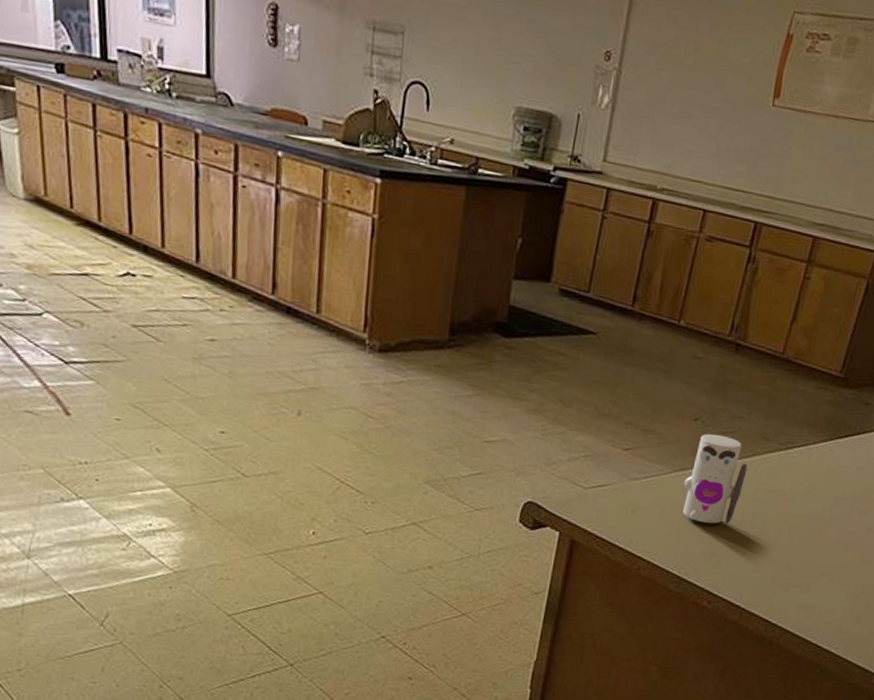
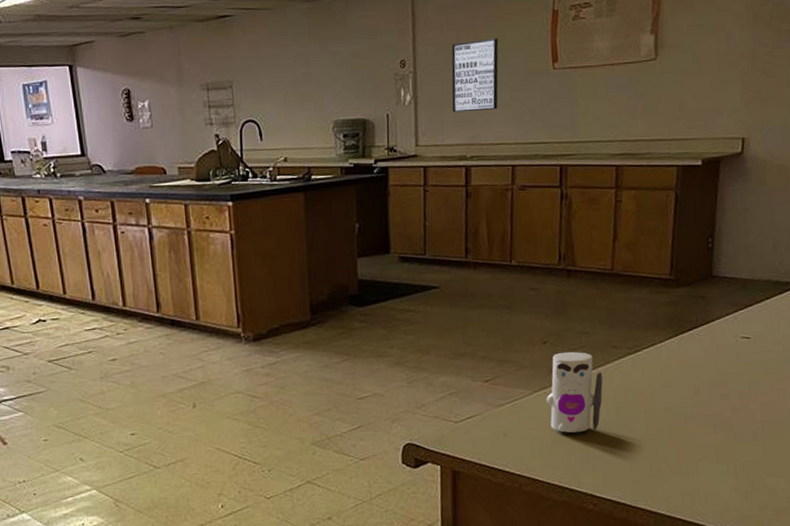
wall art: none [651,46,721,139] -> present [451,38,499,113]

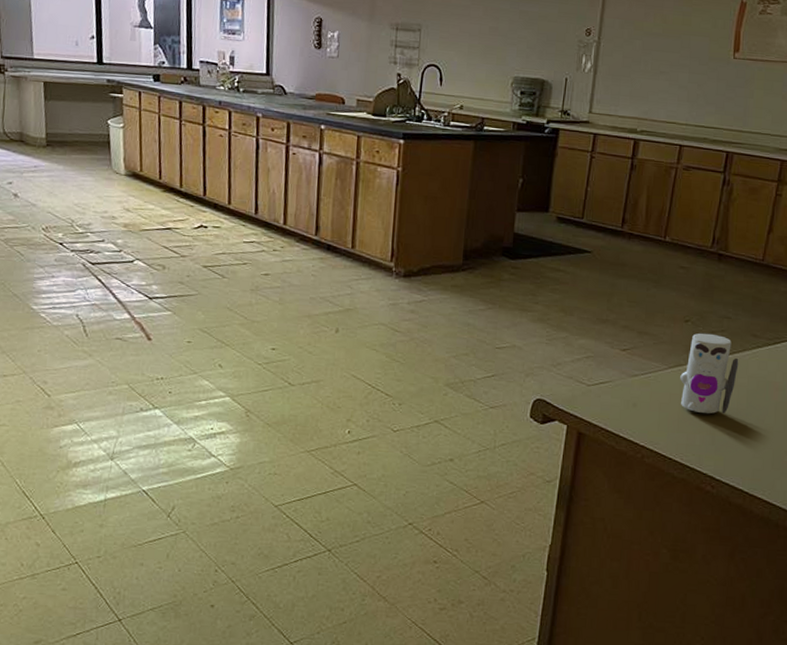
wall art: present [451,38,499,113] -> none [629,20,684,89]

